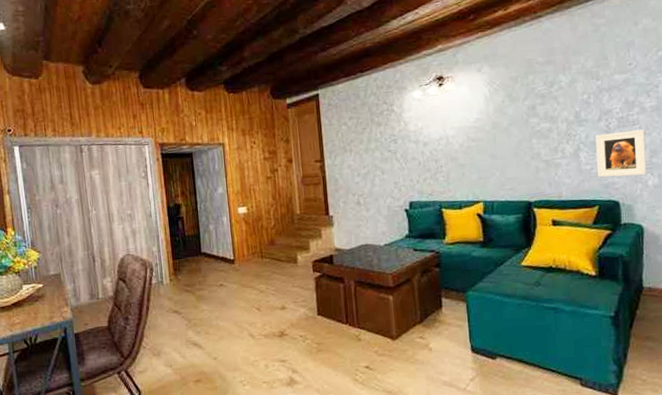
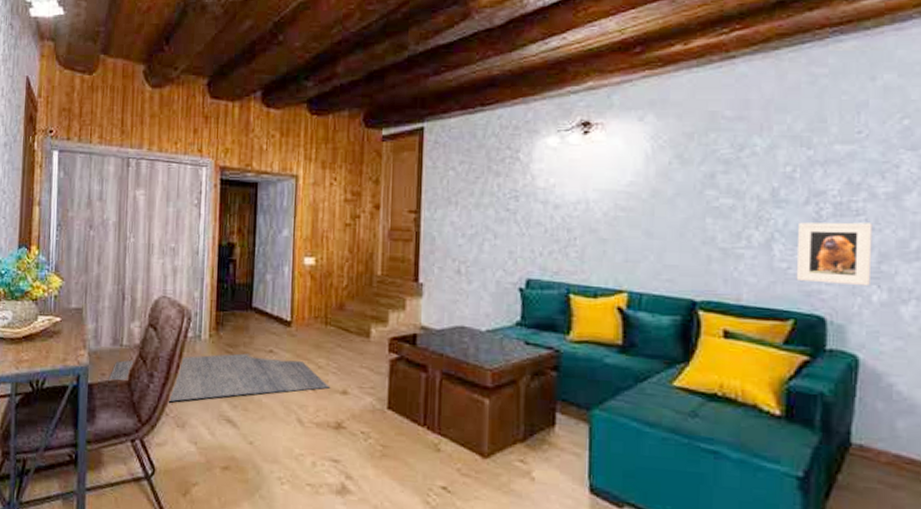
rug: none [90,289,271,338] -> present [107,353,330,402]

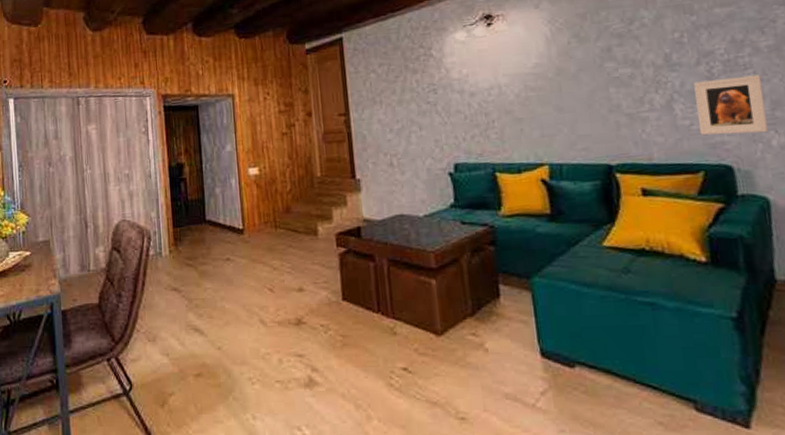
rug: present [107,353,330,402] -> none [79,264,287,319]

